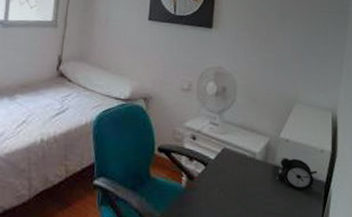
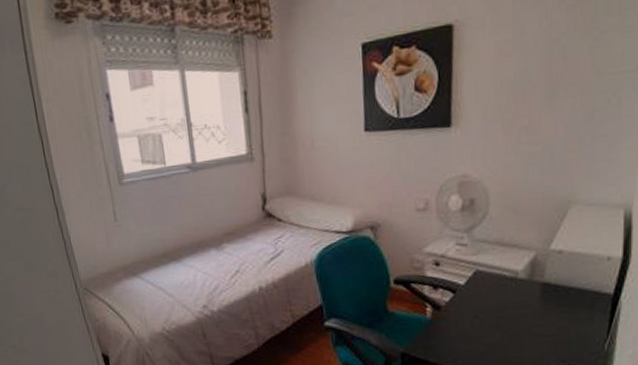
alarm clock: present [277,158,318,191] -> none [547,271,602,307]

